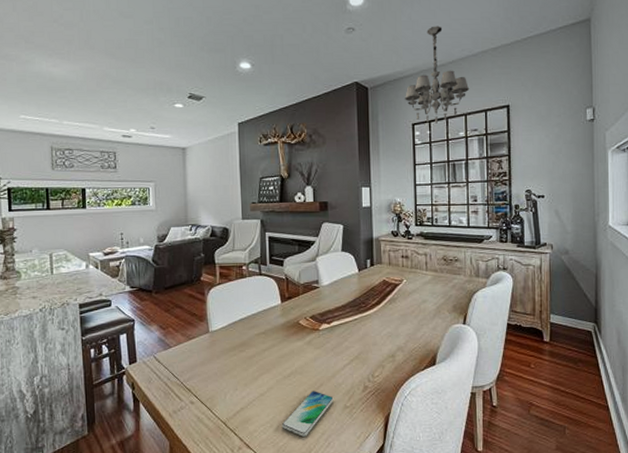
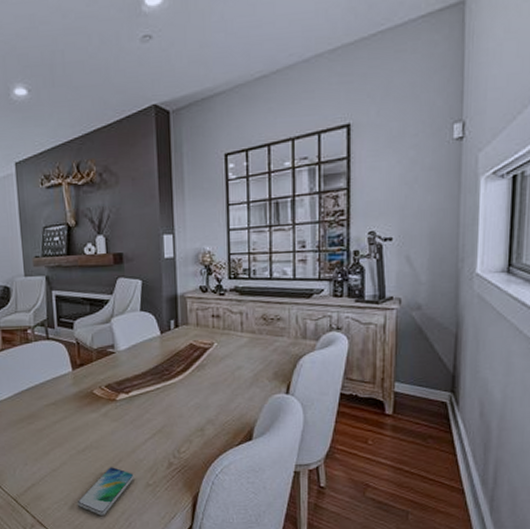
chandelier: present [405,25,470,124] -> none [216,24,299,153]

